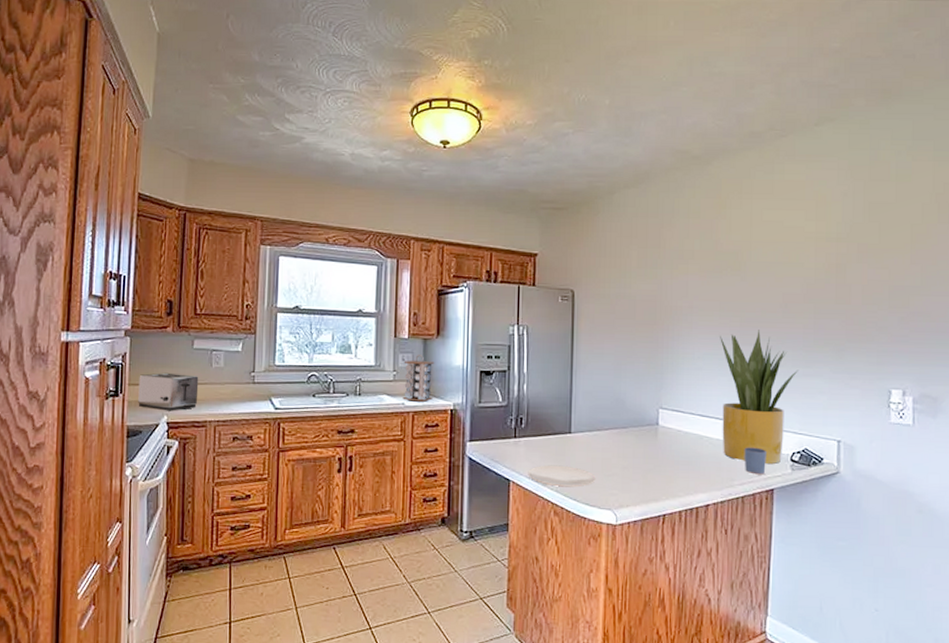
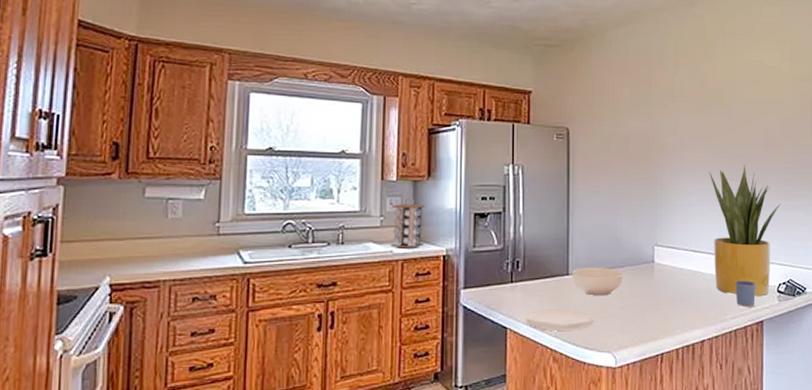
toaster: present [138,372,199,411] -> none [72,226,151,271]
bowl: none [574,426,627,455] -> present [571,267,624,296]

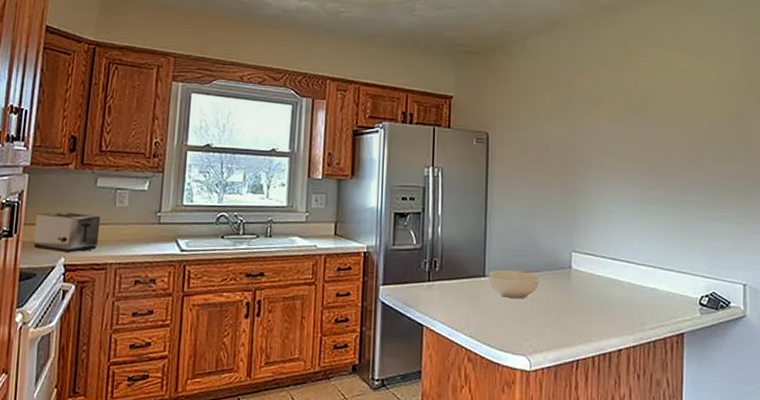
toaster: none [72,226,151,271] -> present [33,211,101,253]
spice rack: present [390,198,426,249] -> none [315,196,349,244]
plate: present [525,309,595,332] -> none [441,309,510,333]
planter: present [709,165,781,297] -> none [630,174,705,308]
mug: present [735,280,756,308] -> none [654,291,676,319]

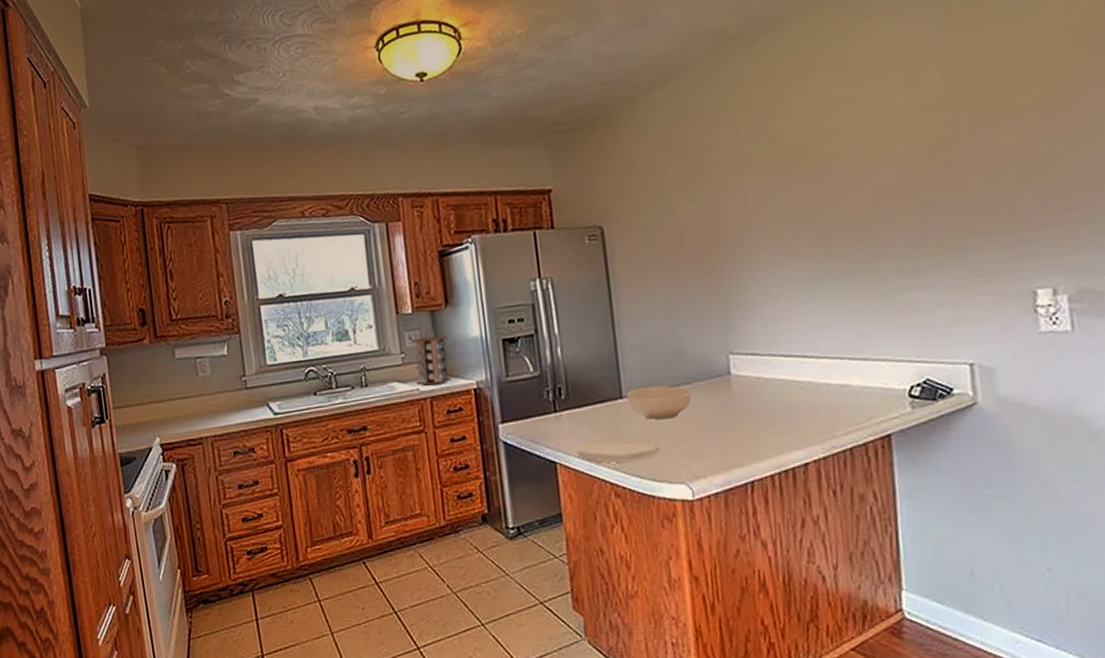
toaster: present [33,211,101,253] -> none [122,388,189,433]
spice rack: none [315,196,349,244] -> present [412,330,451,386]
plate: none [441,309,510,333] -> present [576,437,661,464]

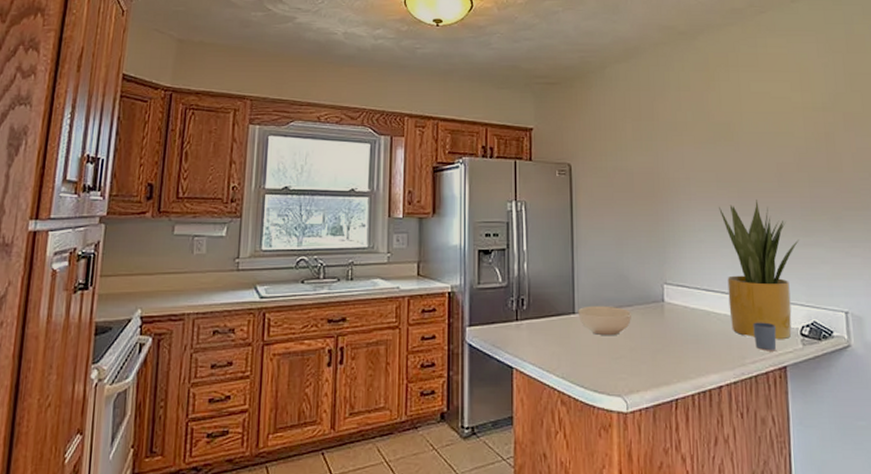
spice rack: present [412,330,451,386] -> none [397,235,431,285]
plate: present [576,437,661,464] -> none [531,349,603,373]
planter: none [796,239,906,405] -> present [719,200,799,340]
mug: none [845,385,878,420] -> present [753,322,777,351]

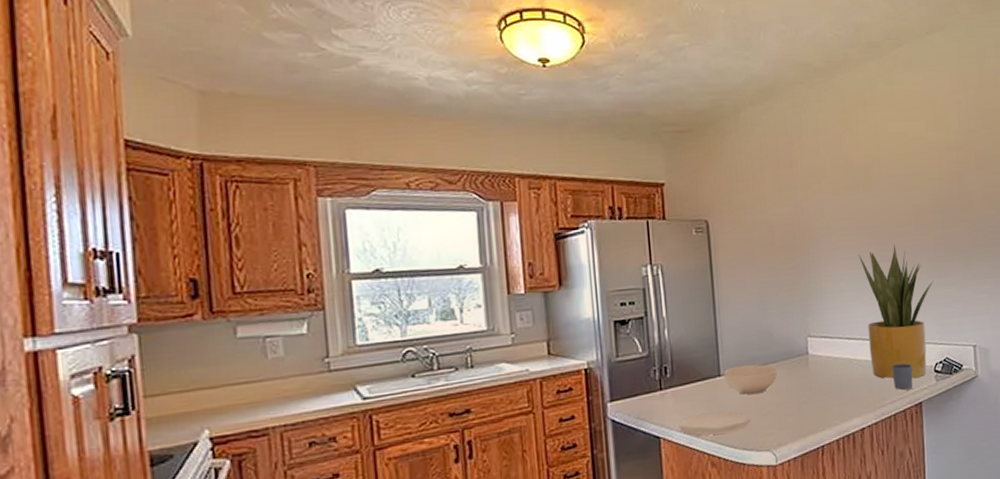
plate: none [531,349,603,373] -> present [678,411,751,436]

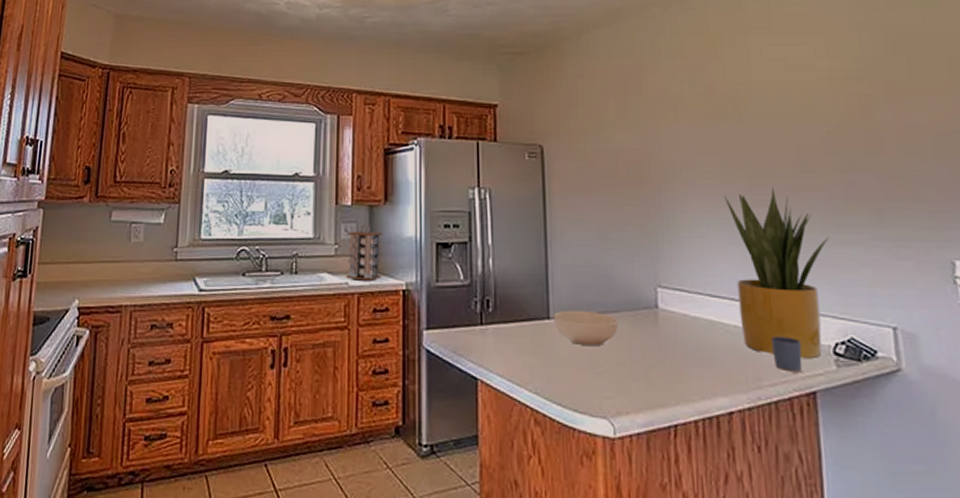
spice rack: none [524,311,562,367] -> present [346,224,383,281]
plate: present [678,411,751,436] -> none [499,359,585,389]

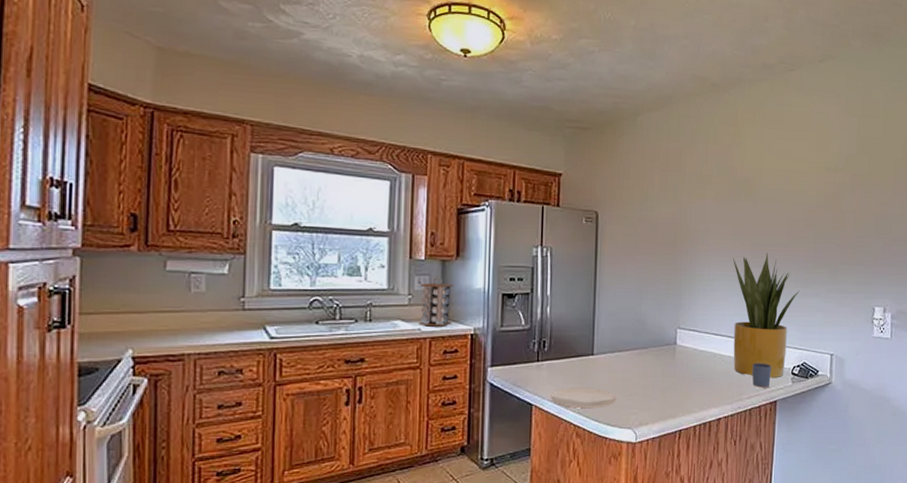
plate: none [499,359,585,389] -> present [550,387,617,409]
bowl: present [553,310,619,347] -> none [596,348,647,375]

